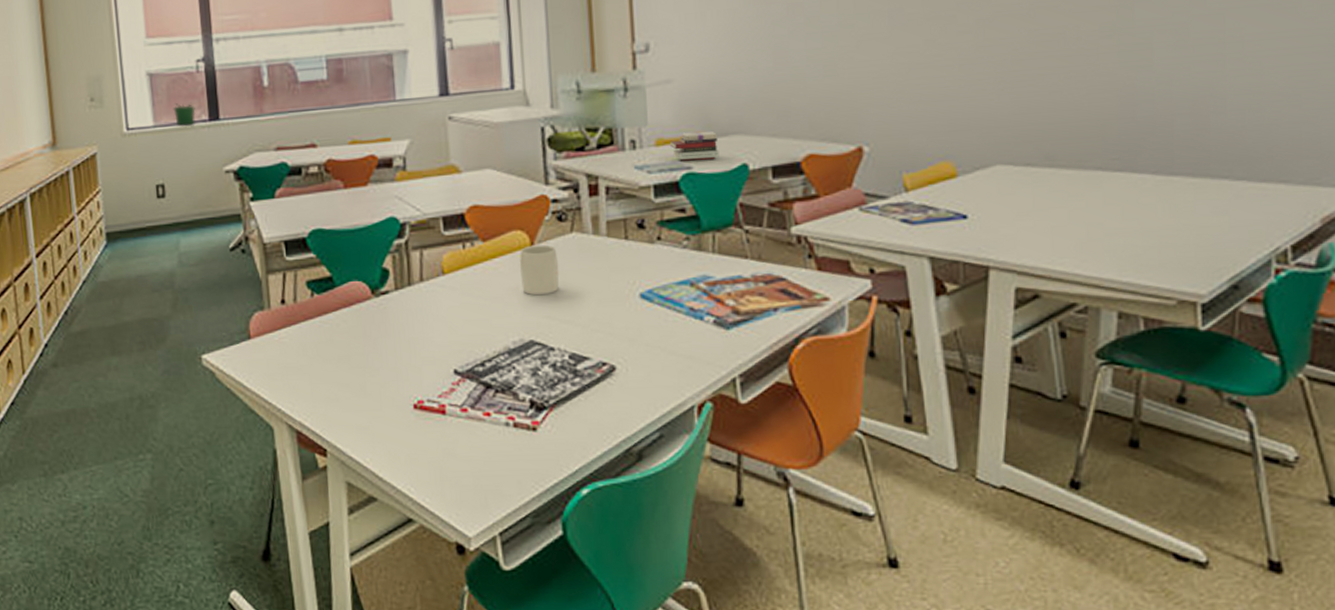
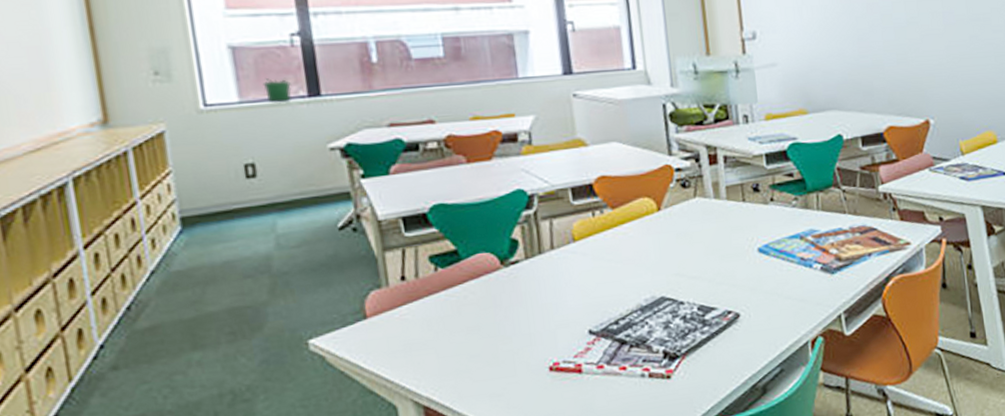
mug: present [520,244,560,296] -> none [648,209,686,256]
books: present [669,131,719,161] -> none [777,107,819,133]

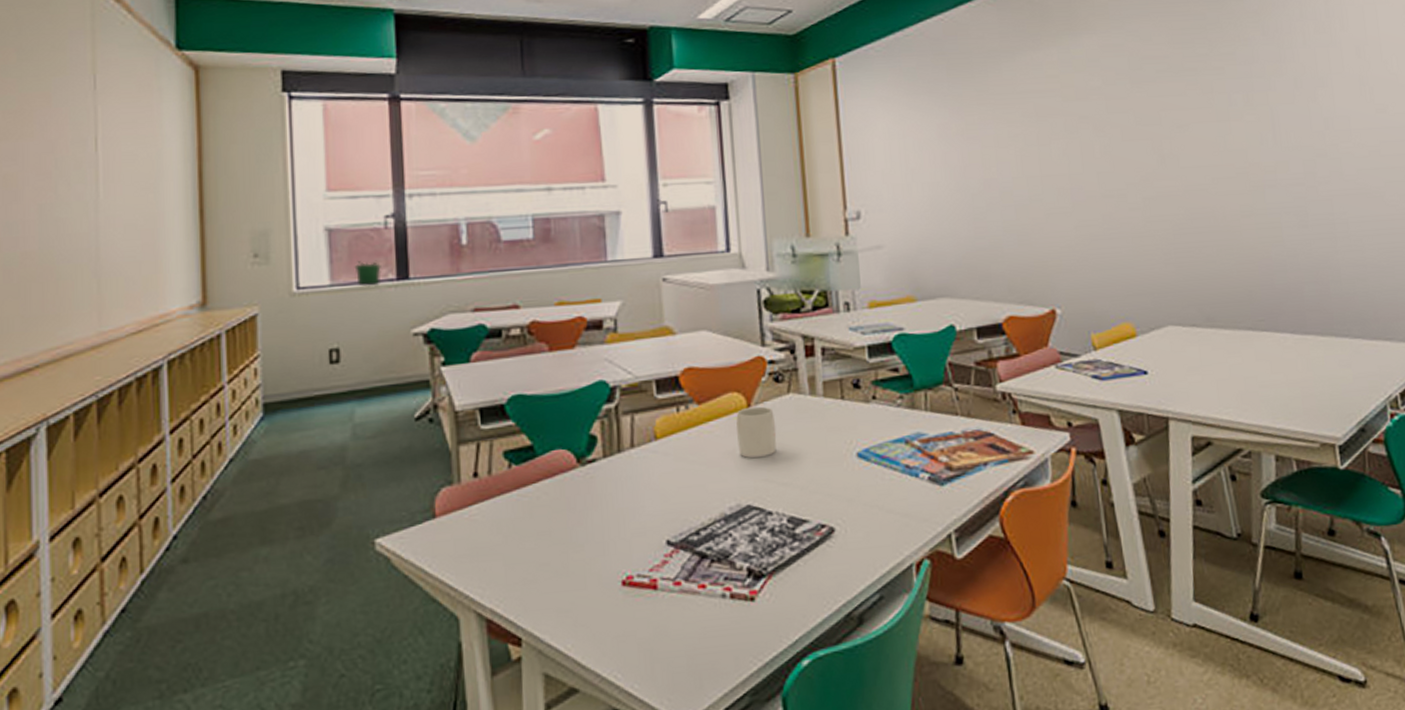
mug: none [648,209,686,256] -> present [736,406,777,459]

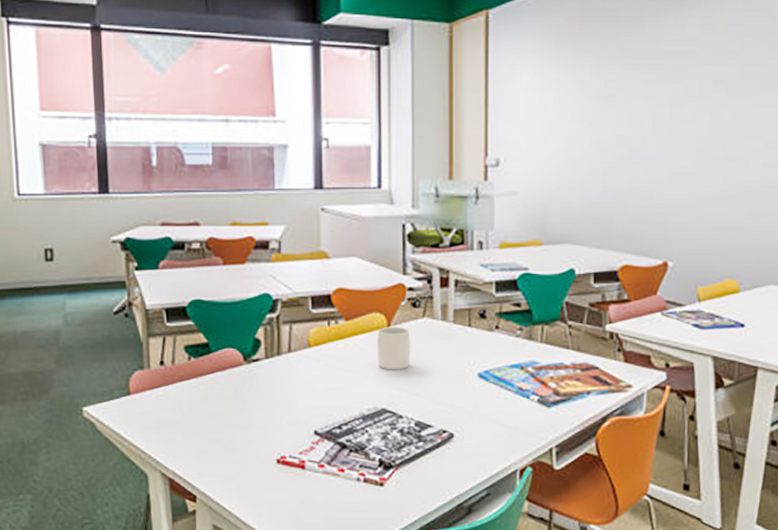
planter: present [354,260,381,288] -> none [64,175,86,198]

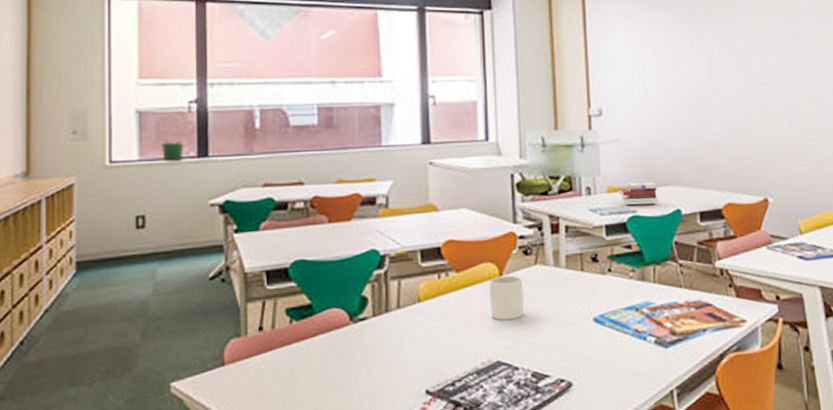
planter: none [64,175,86,198] -> present [161,139,184,163]
books: none [511,238,552,264] -> present [618,182,658,206]

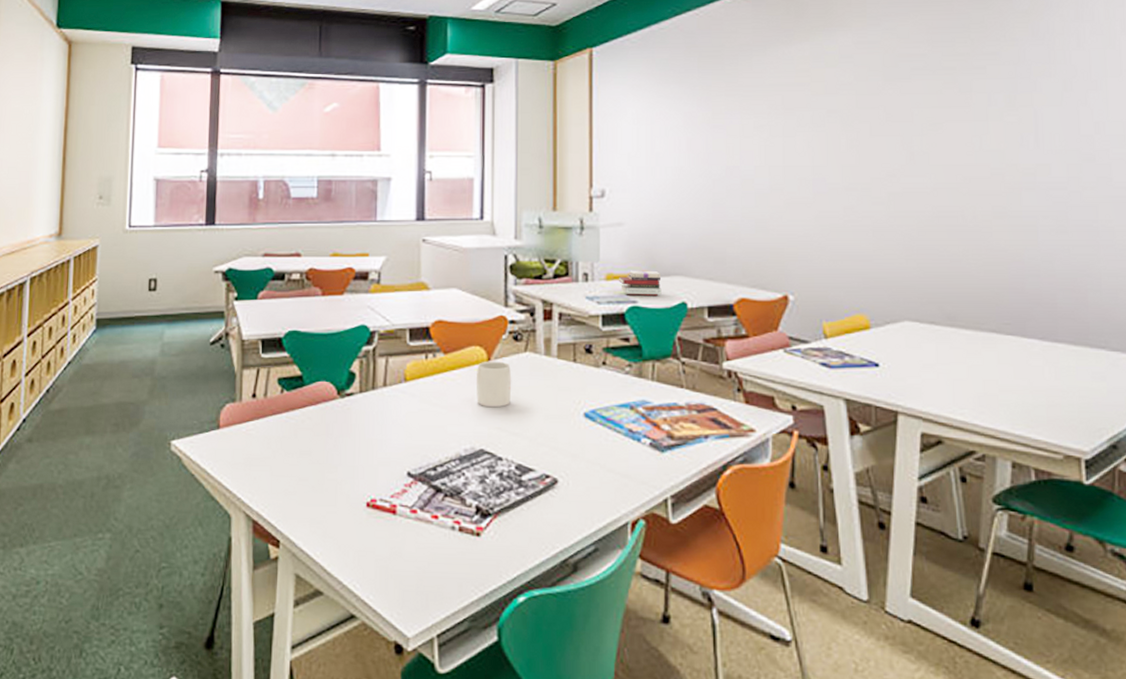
planter: present [161,139,184,163] -> none [174,207,194,230]

